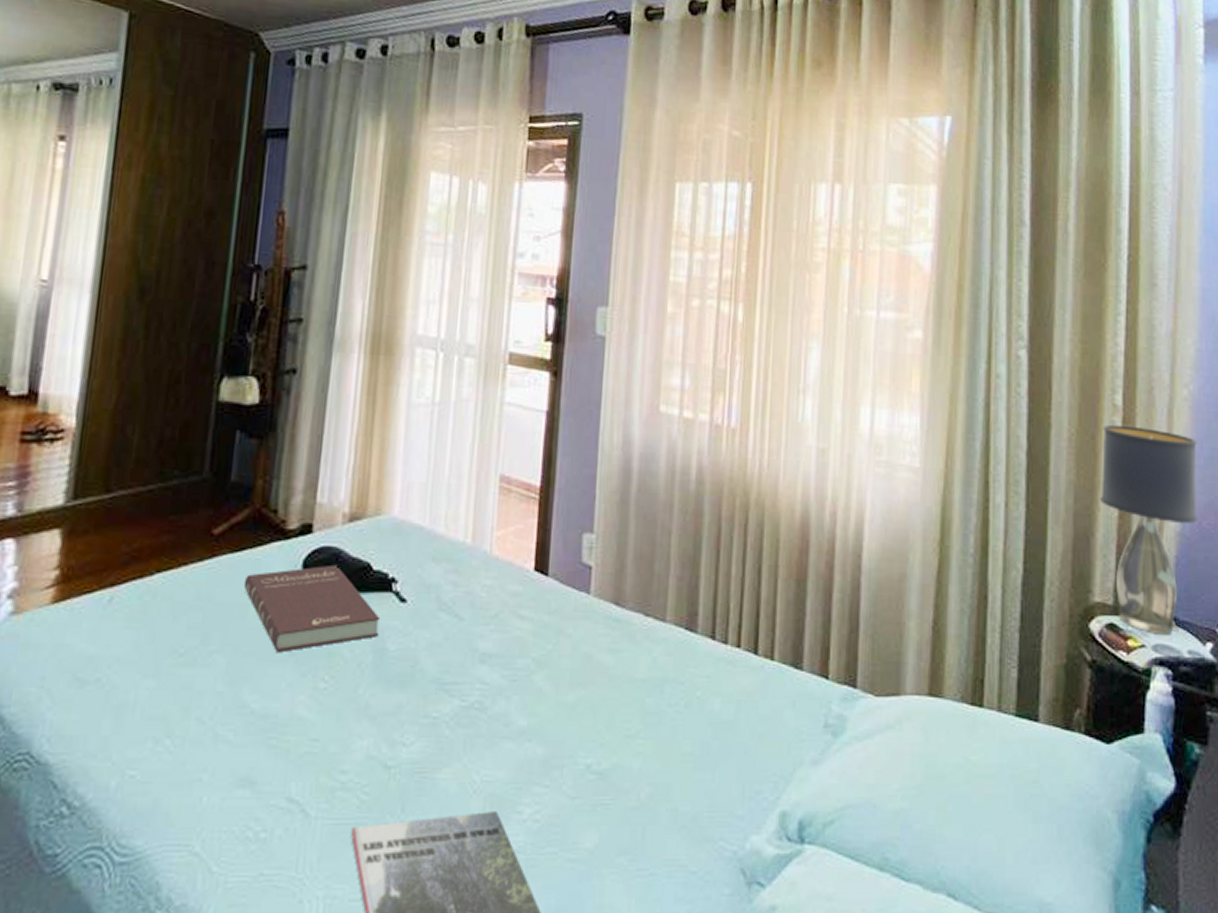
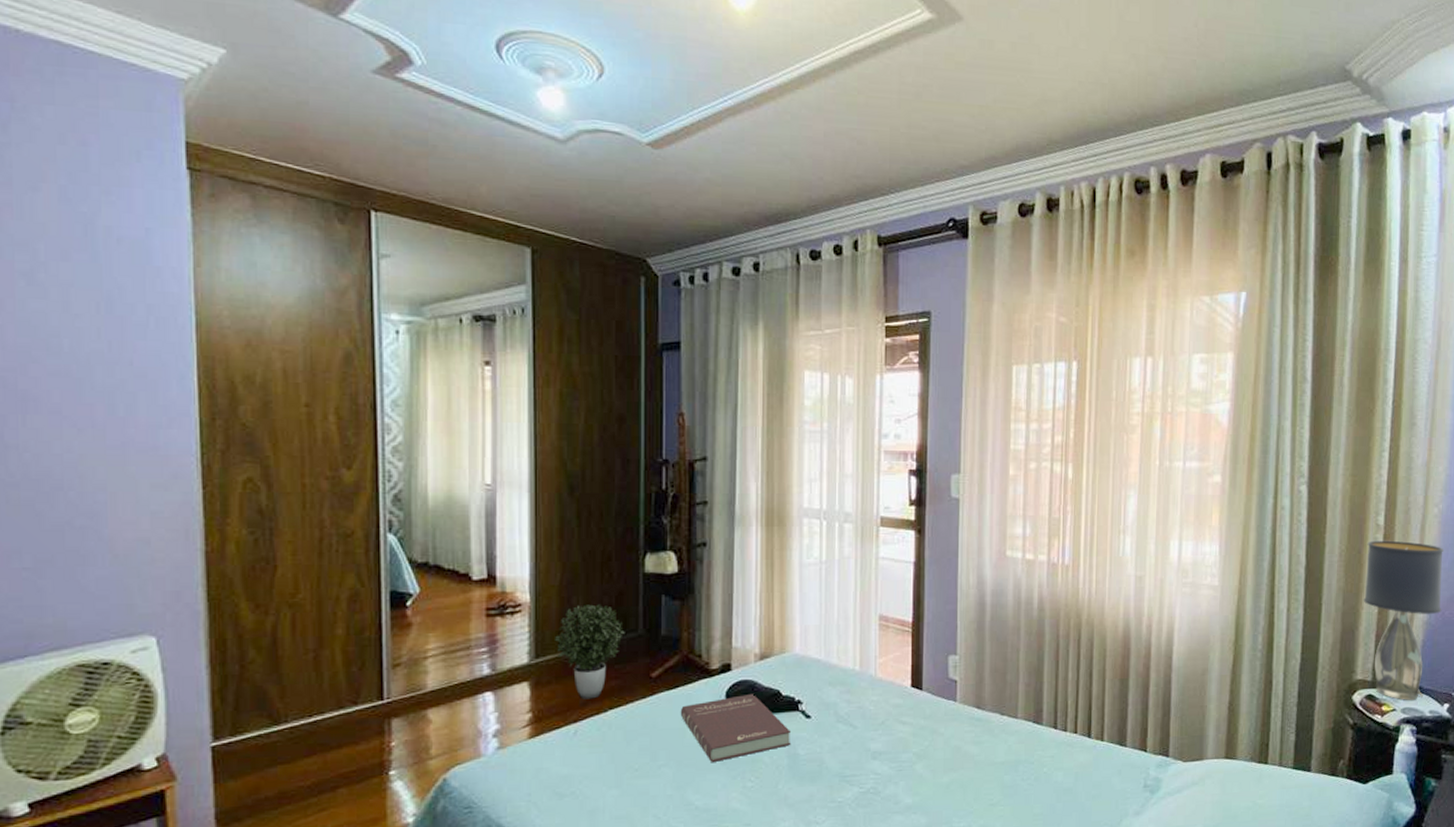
potted plant: none [100,435,187,557] -> present [555,604,625,699]

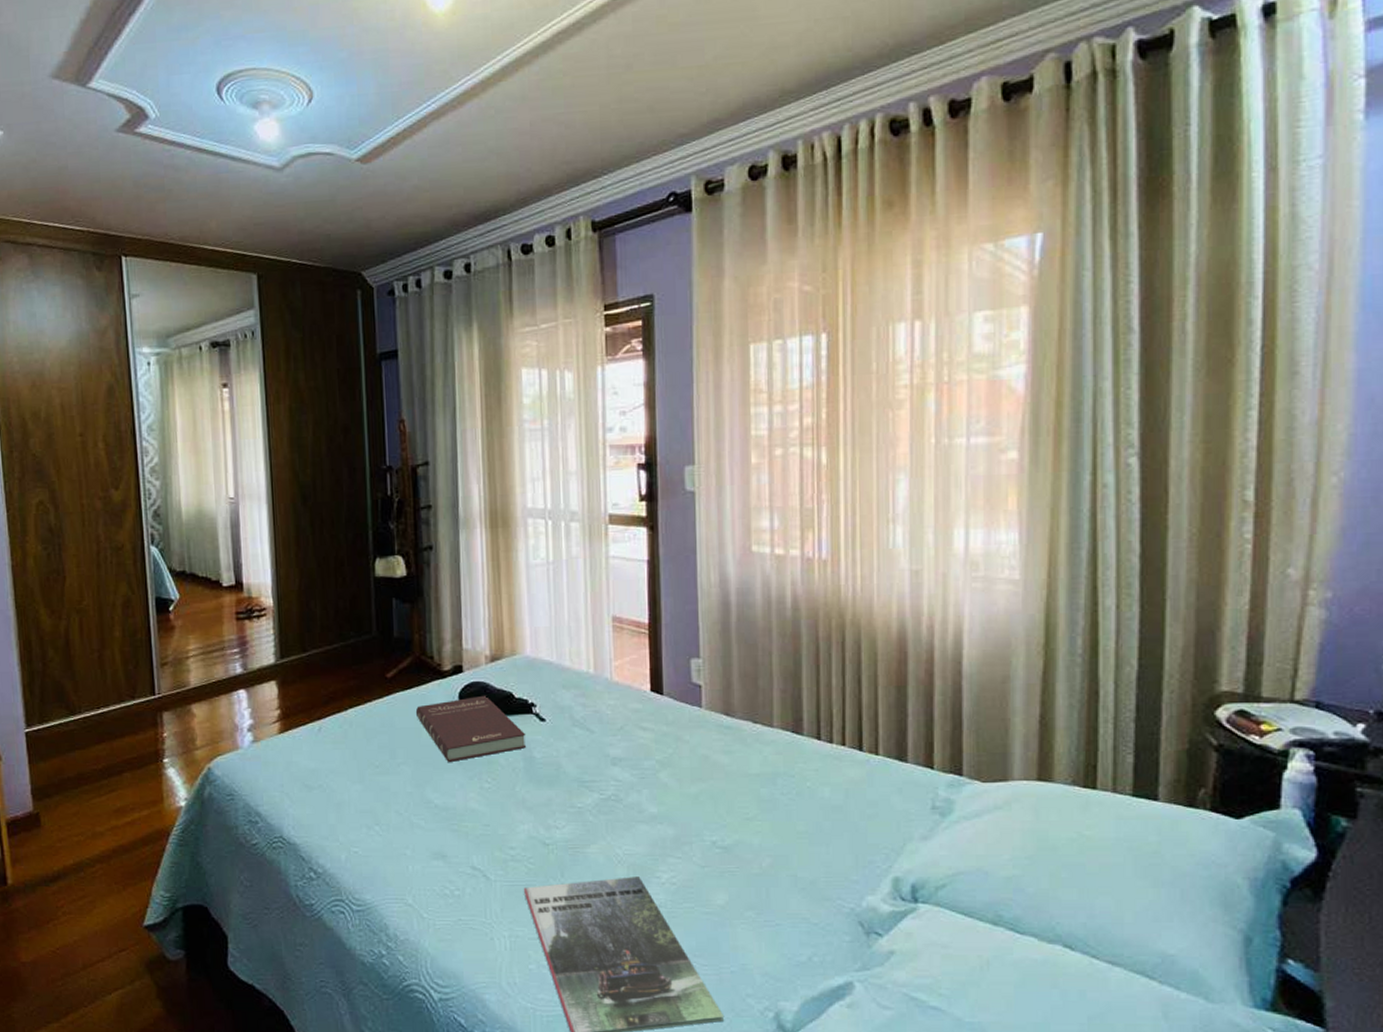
potted plant: present [555,604,625,699] -> none [297,608,360,698]
table lamp: present [1363,540,1444,700] -> none [1226,519,1350,718]

